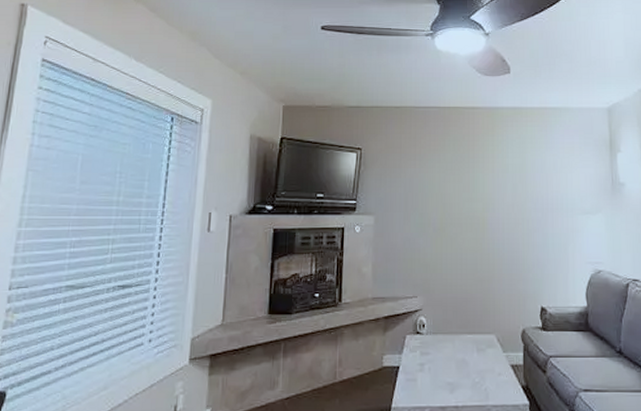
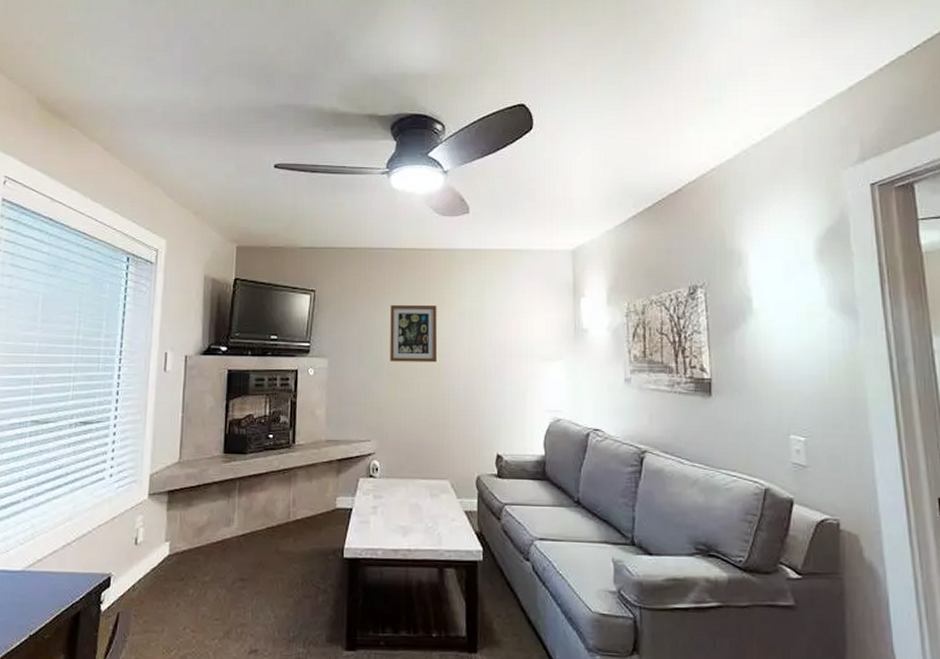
wall art: none [435,162,481,218] -> present [390,305,437,363]

